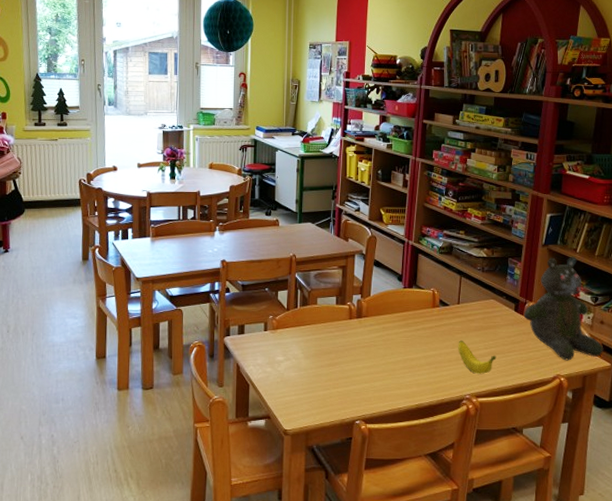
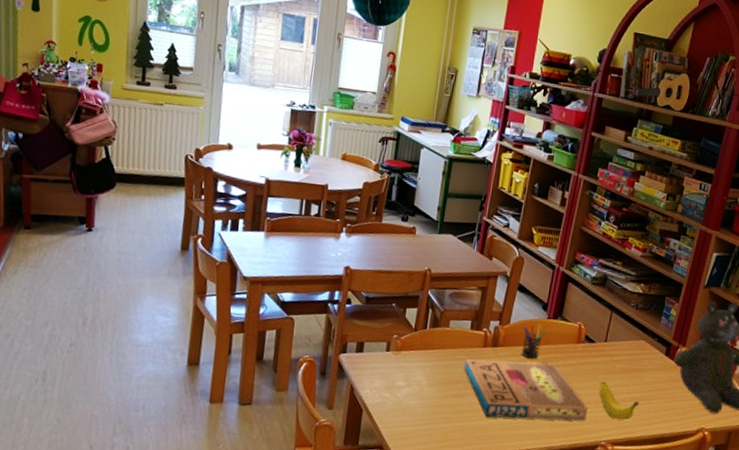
pizza box: none [334,328,449,382] -> present [464,359,588,421]
pen holder: none [383,294,404,326] -> present [521,324,547,359]

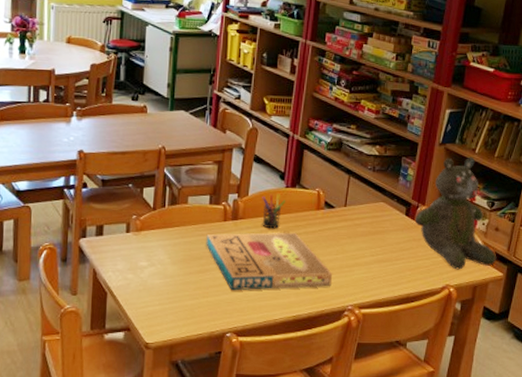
banana: present [599,381,639,420] -> none [342,246,383,283]

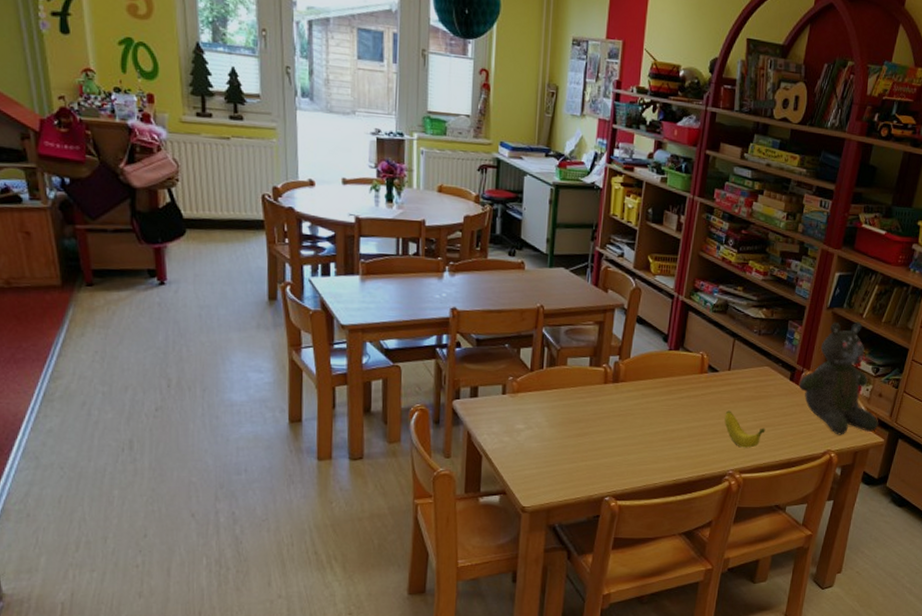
pizza box: present [206,232,332,291] -> none [585,396,714,455]
pen holder: present [262,194,286,229] -> none [643,356,669,393]
banana: none [342,246,383,283] -> present [724,410,766,448]

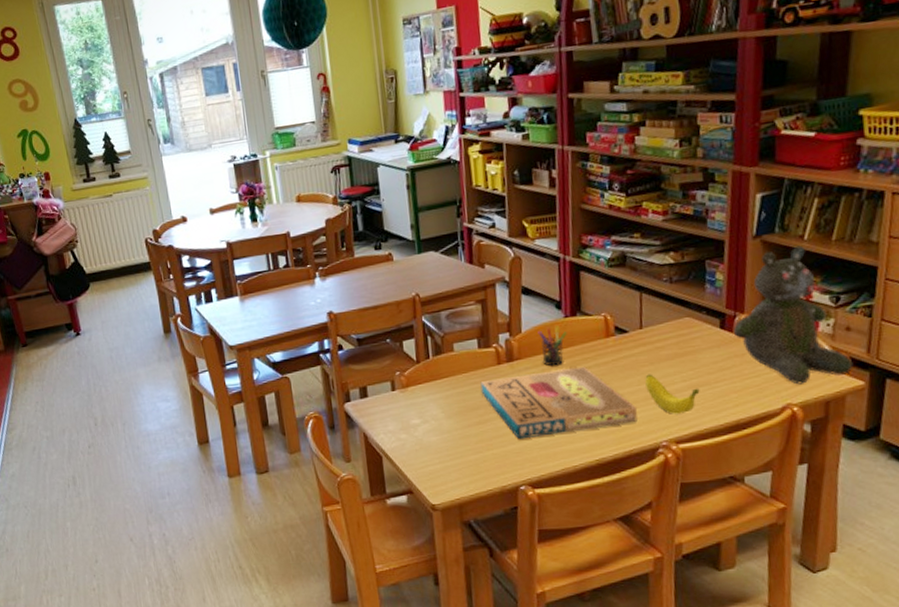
pizza box: none [585,396,714,455] -> present [480,366,638,440]
pen holder: none [643,356,669,393] -> present [538,325,567,367]

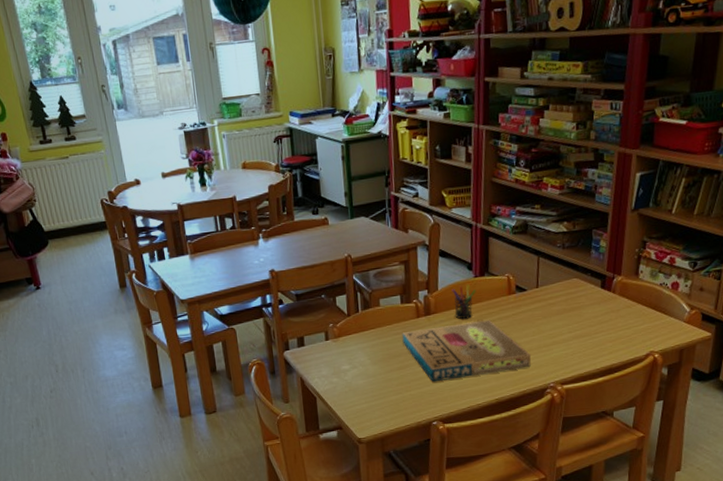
banana: present [645,374,700,414] -> none [539,326,582,360]
teddy bear: present [733,245,854,385] -> none [611,218,704,336]

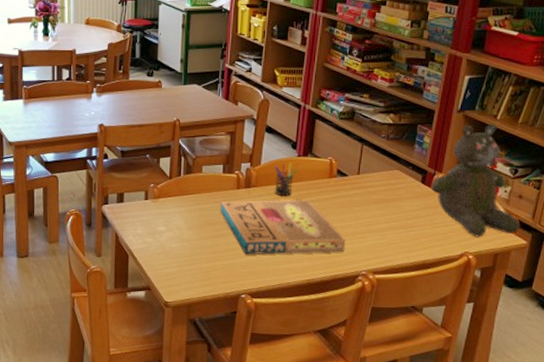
teddy bear: none [611,218,704,336] -> present [431,123,520,237]

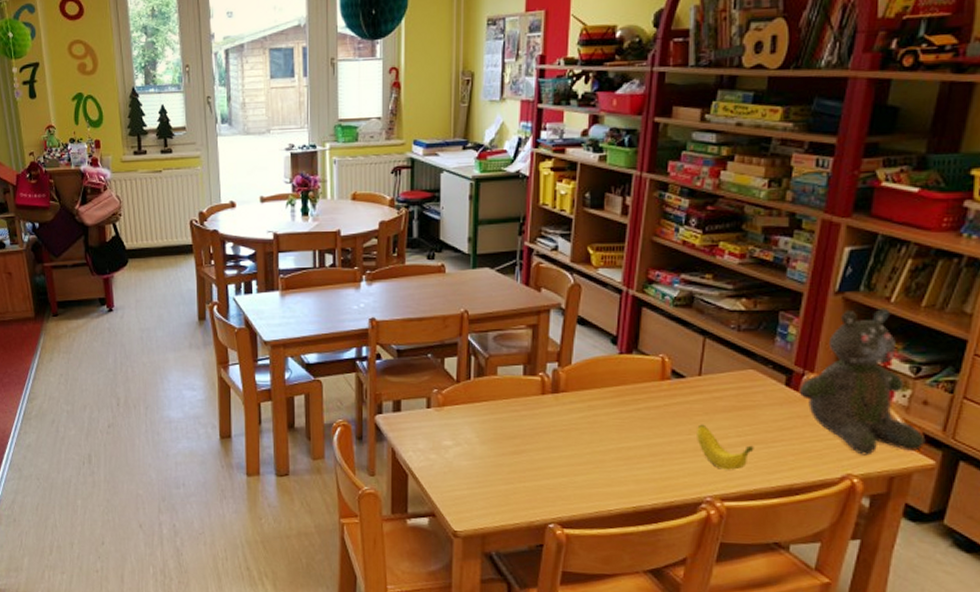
pizza box: present [220,199,345,255] -> none [520,407,683,475]
pen holder: present [274,162,298,197] -> none [589,361,620,404]
banana: none [355,213,398,249] -> present [697,424,754,470]

